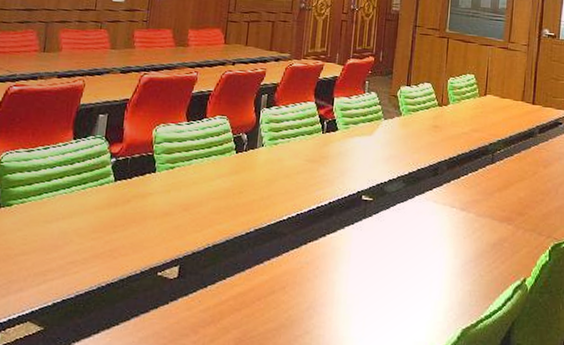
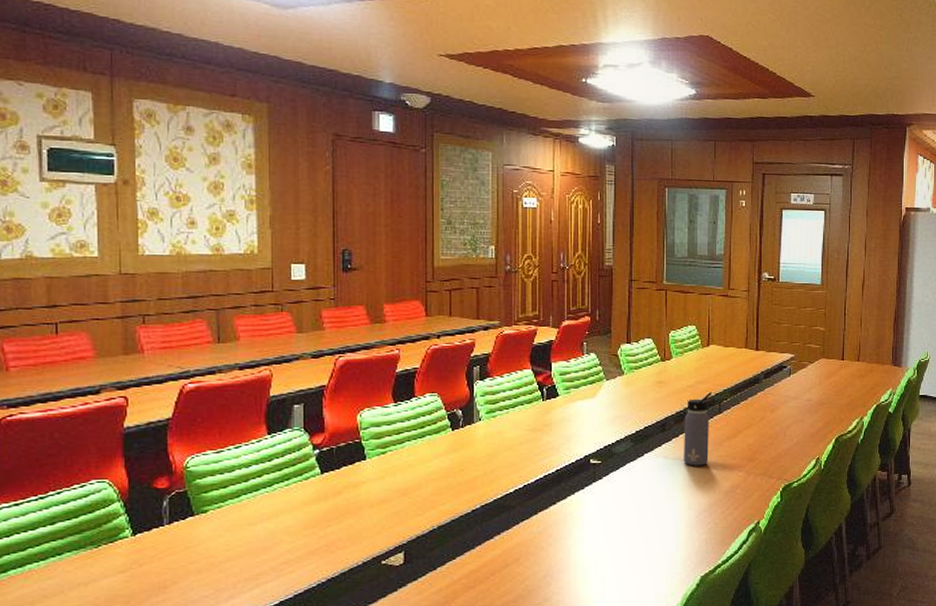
water bottle: none [453,141,486,215] -> present [684,392,712,466]

